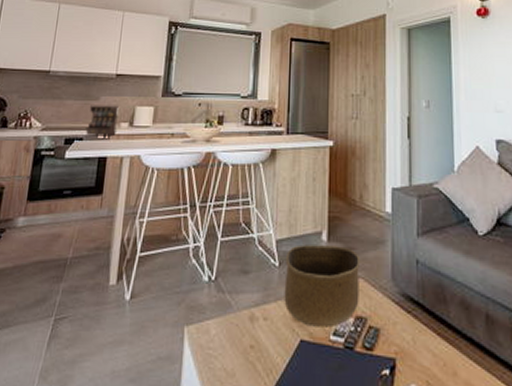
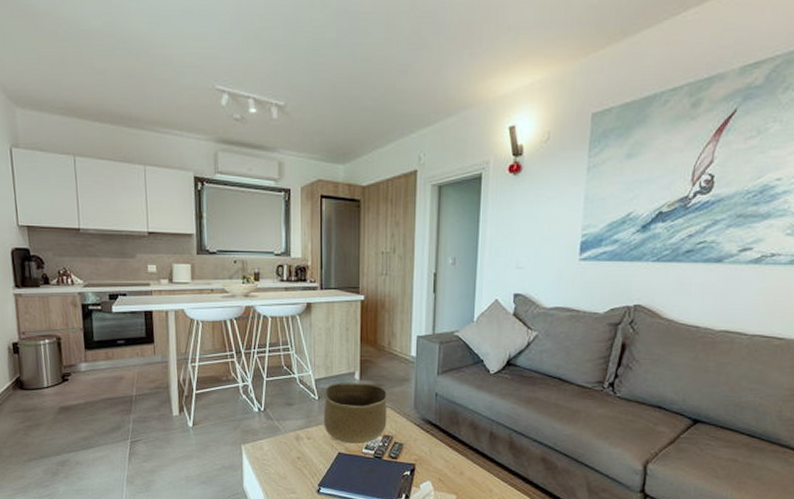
spice rack: present [86,105,119,137] -> none [126,262,157,292]

